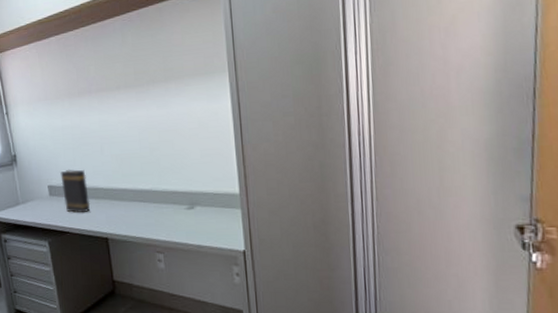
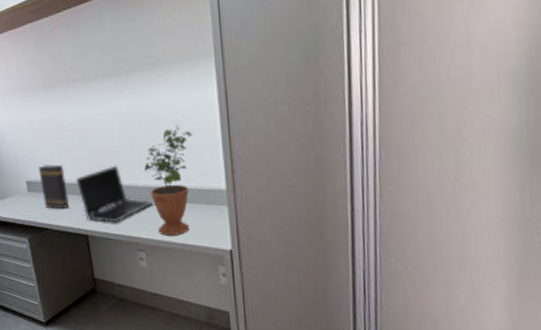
laptop computer: none [97,170,172,225] -> present [76,165,154,222]
potted plant: none [163,131,210,238] -> present [144,123,194,236]

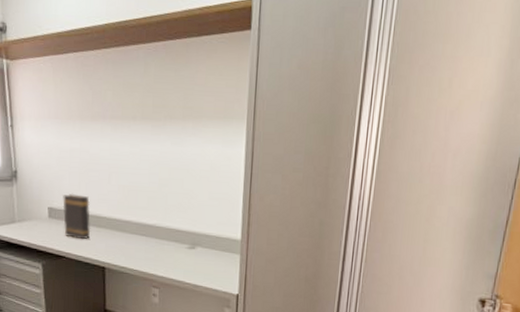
laptop computer: present [76,165,154,222] -> none [100,203,174,258]
potted plant: present [144,123,194,236] -> none [169,173,219,277]

